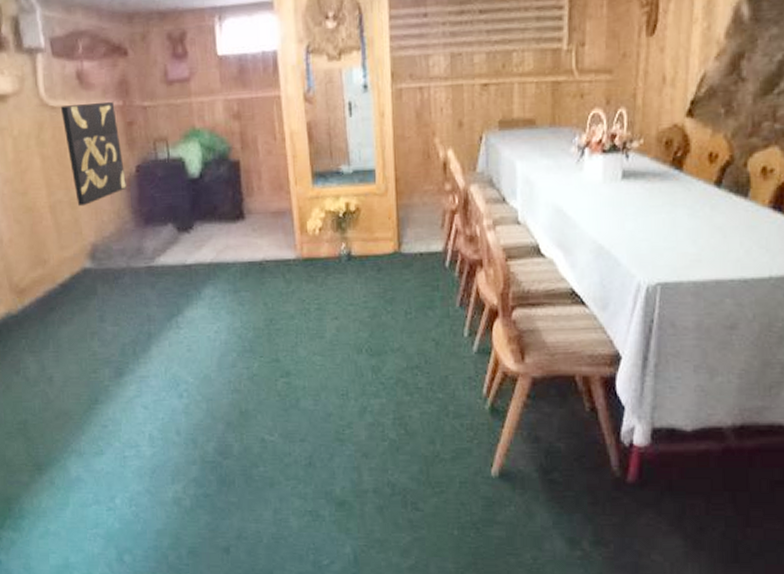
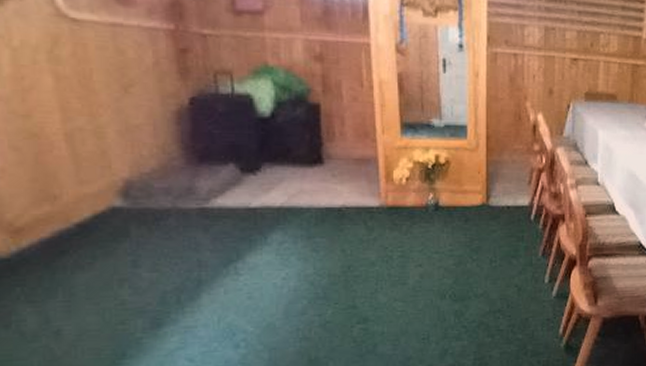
wall art: present [60,101,127,207] -> none [85,20,176,137]

